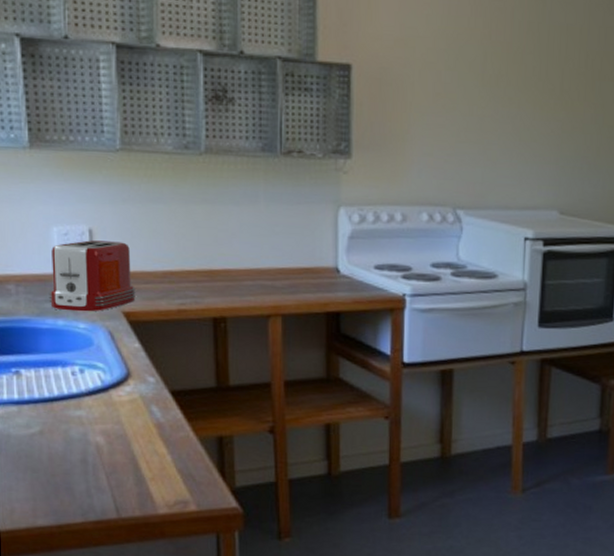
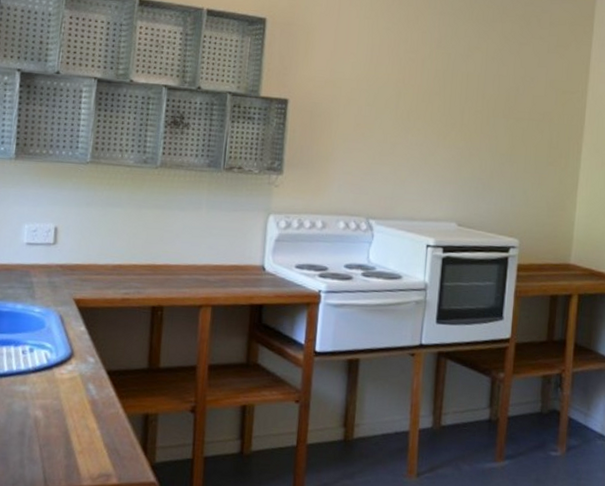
toaster: present [48,240,136,312] -> none [12,236,88,298]

